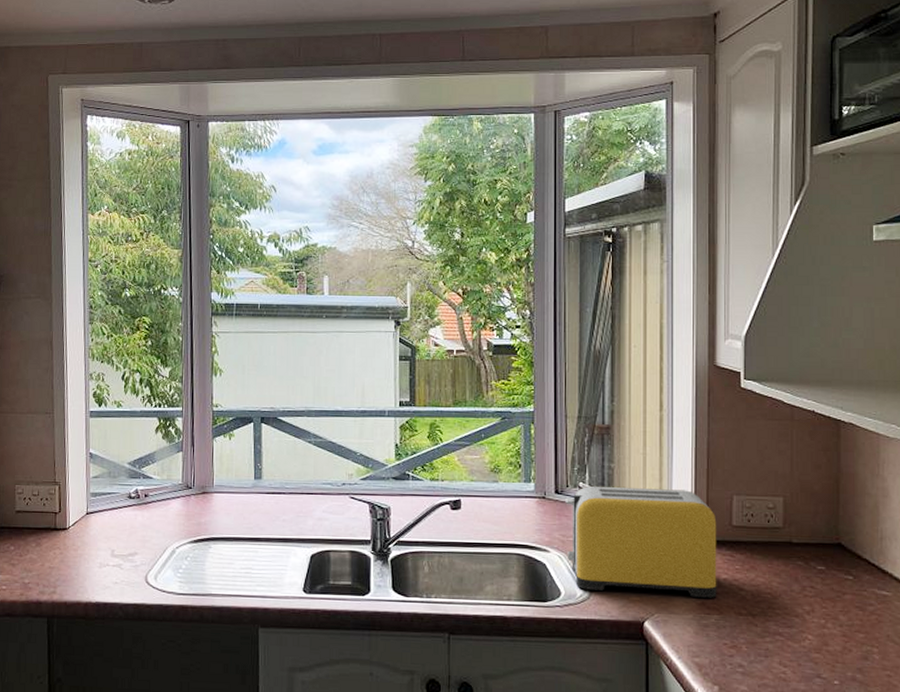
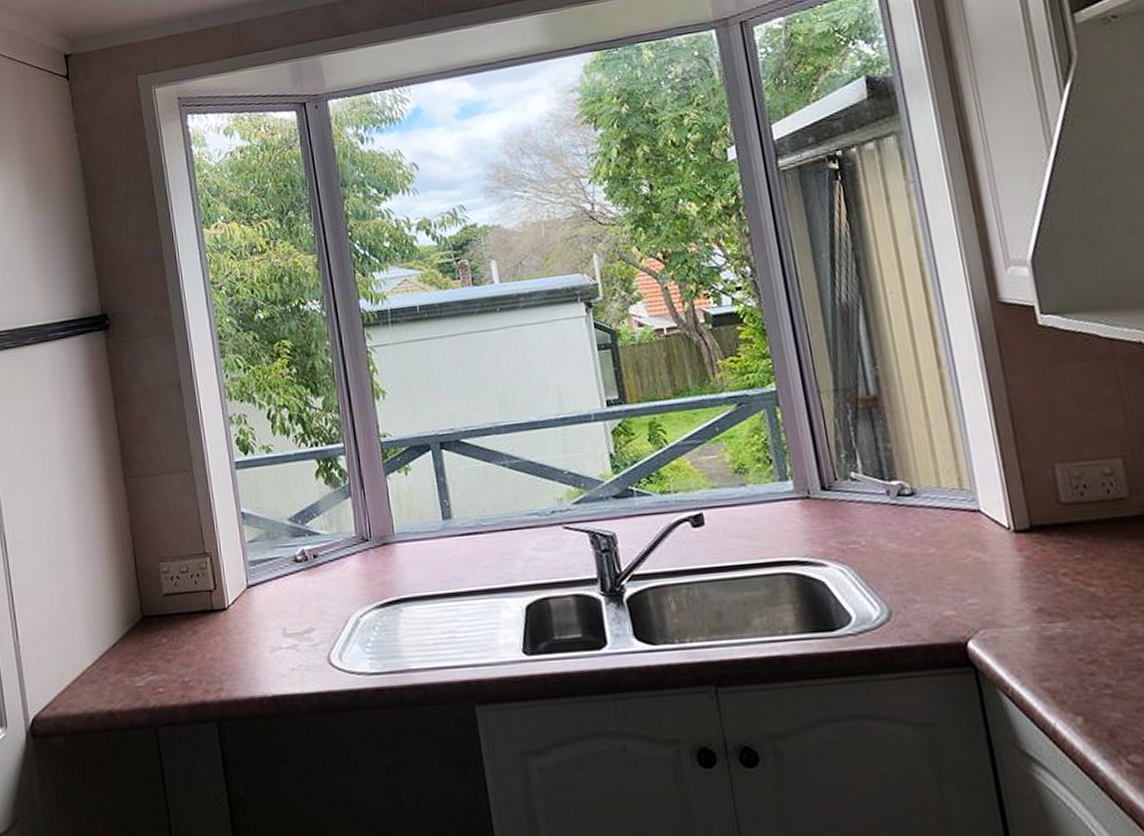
toaster: present [565,485,717,598] -> none [836,464,1058,610]

